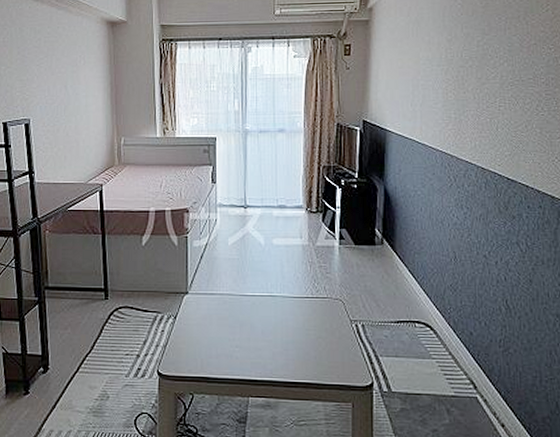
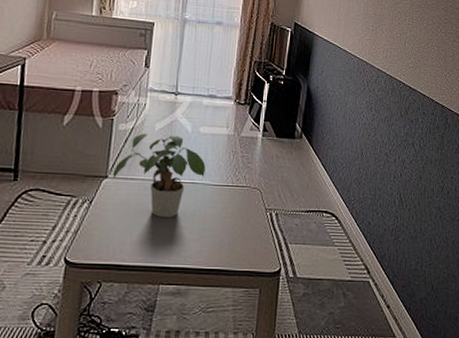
potted plant: none [192,248,283,332] -> present [112,133,206,218]

